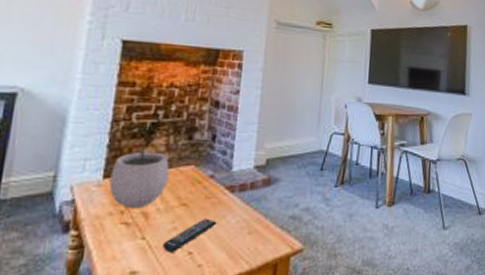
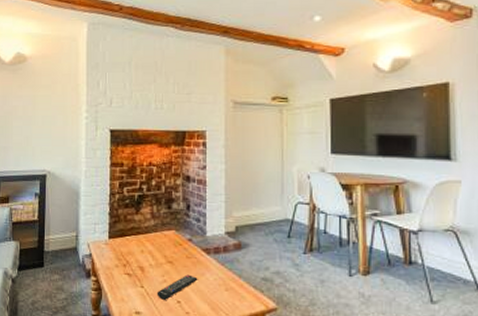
plant pot: present [109,138,170,209] -> none [113,208,156,263]

